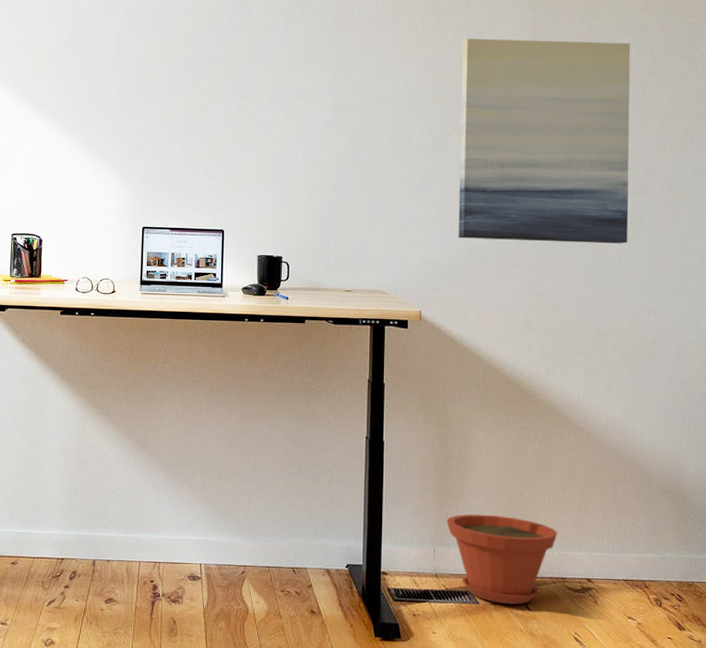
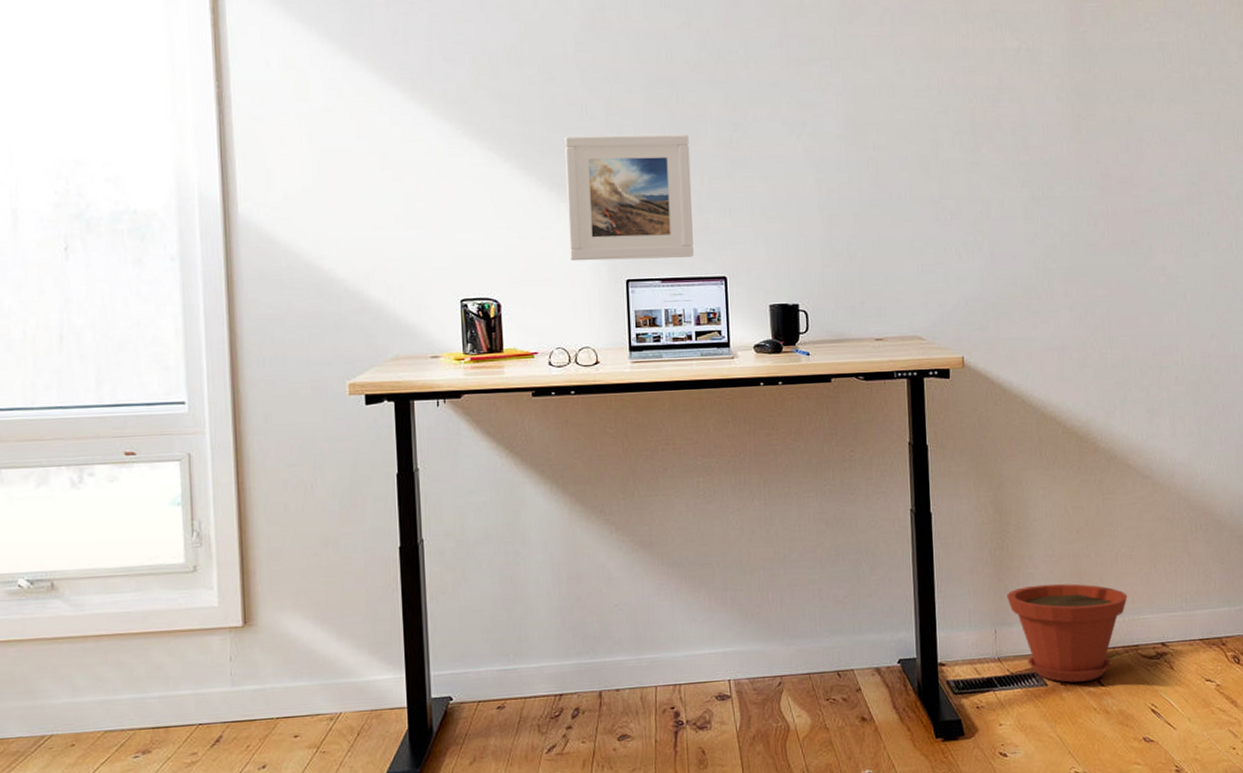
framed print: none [99,111,202,212] -> present [564,134,694,262]
wall art: present [458,38,631,244] -> none [990,27,1185,268]

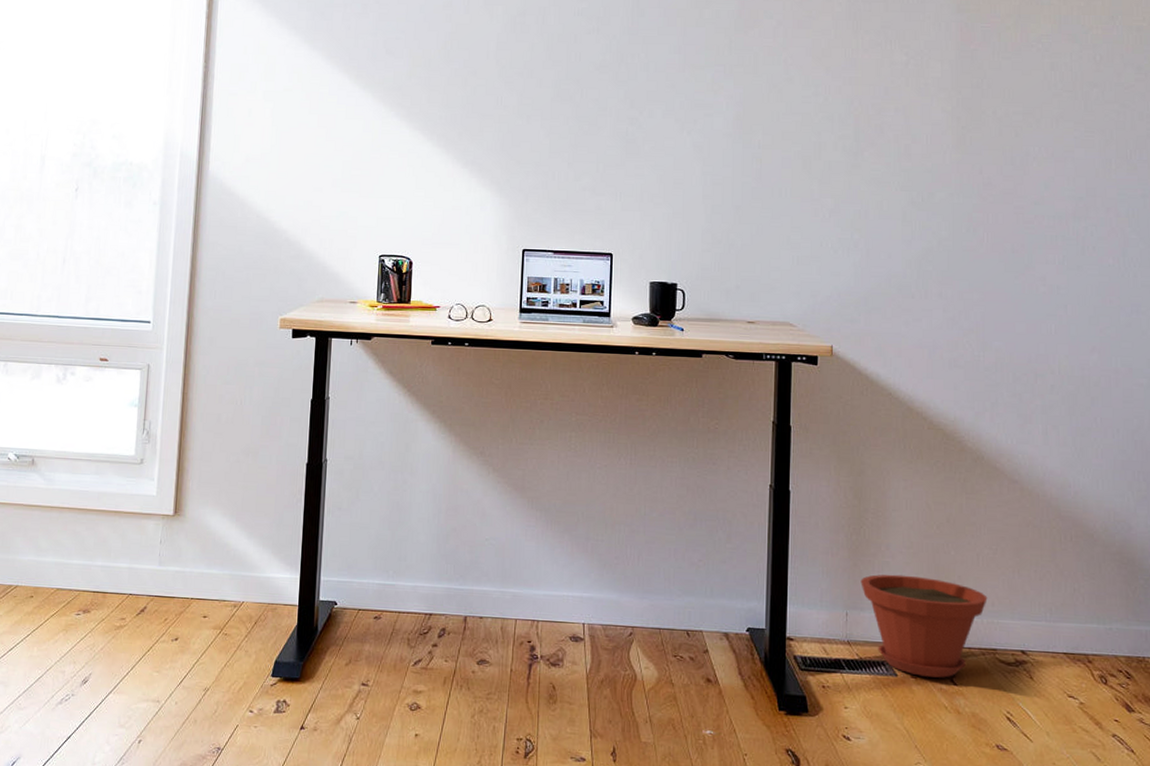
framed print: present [564,134,694,262] -> none [475,122,589,233]

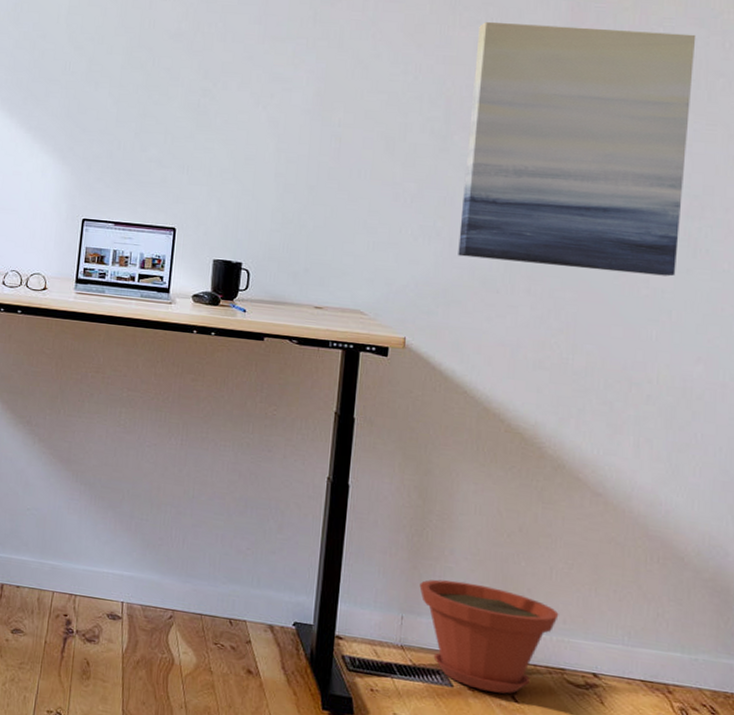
wall art: none [875,43,1071,274] -> present [458,21,696,277]

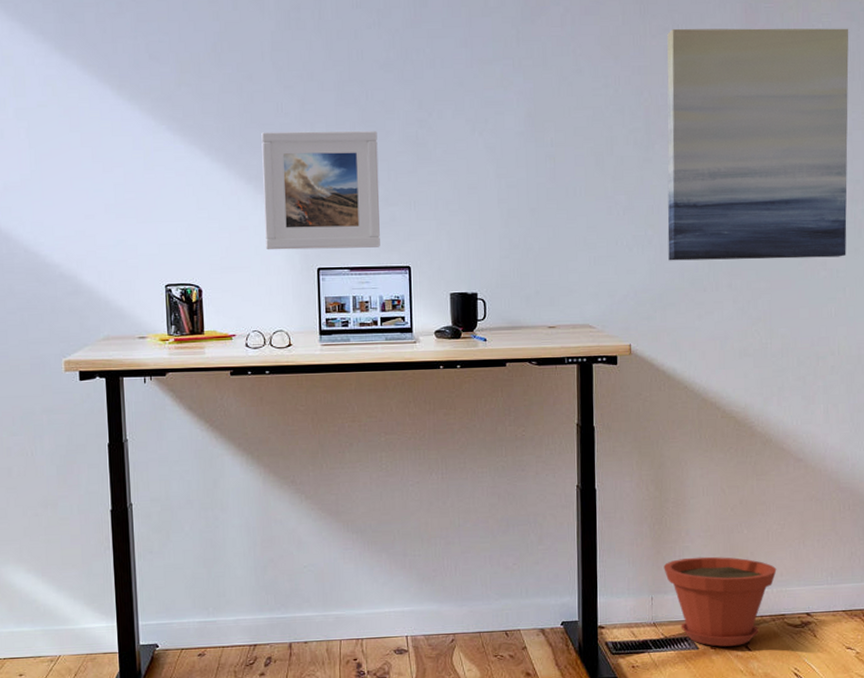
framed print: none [35,87,159,206] -> present [261,130,380,250]

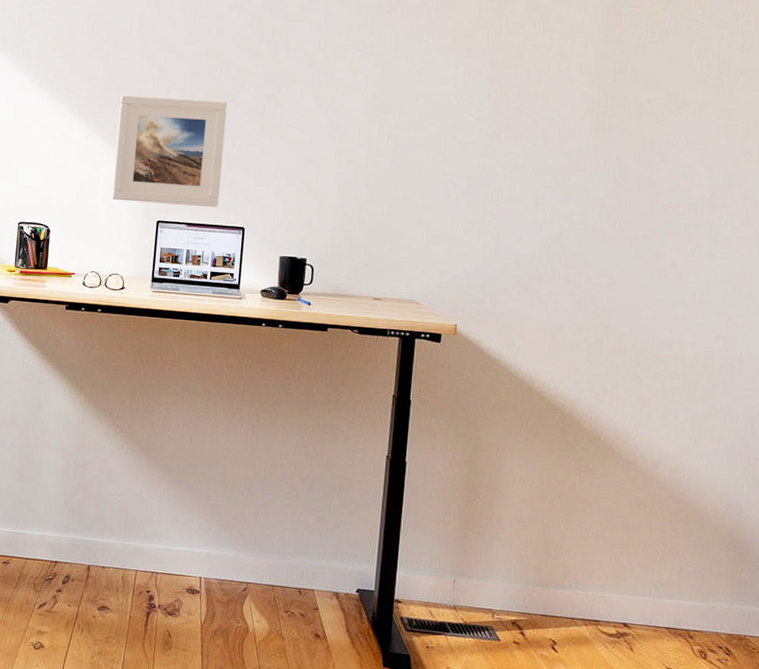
plant pot: present [663,556,777,647] -> none [470,545,594,645]
wall art: present [667,28,849,261] -> none [504,26,720,262]

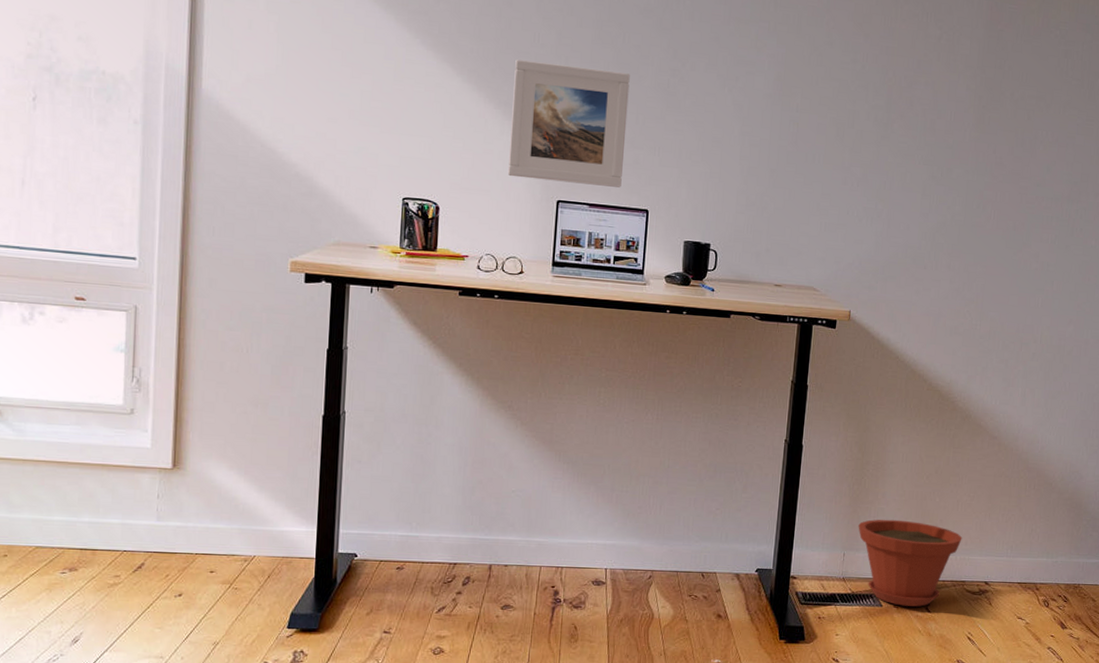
plant pot: none [470,545,594,645] -> present [858,519,962,607]

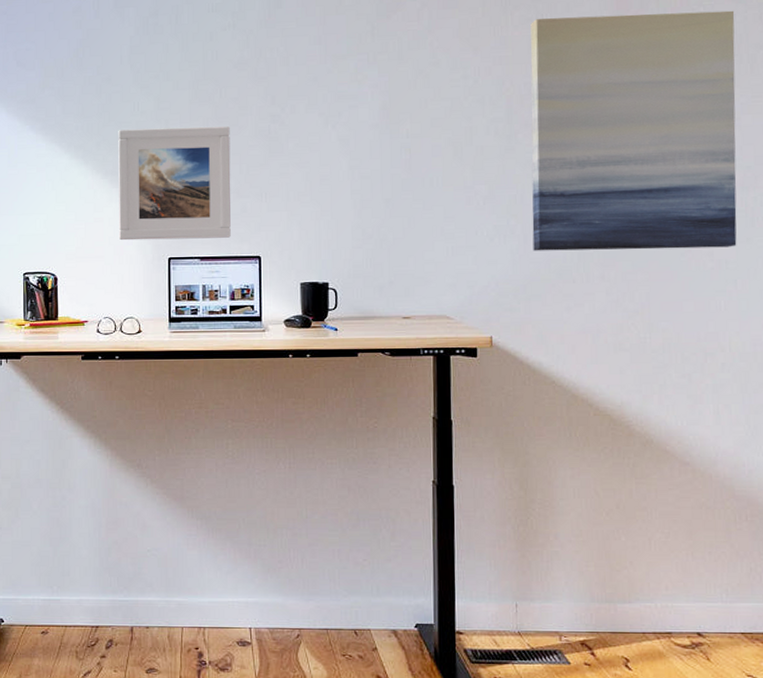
plant pot: present [858,519,962,607] -> none [529,563,661,664]
wall art: none [894,15,1083,252] -> present [530,10,737,251]

